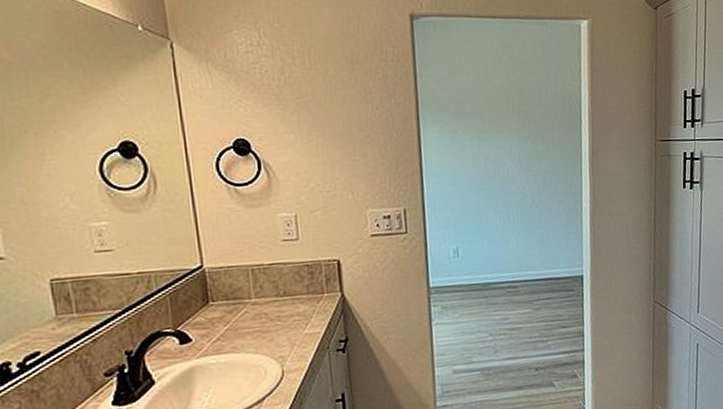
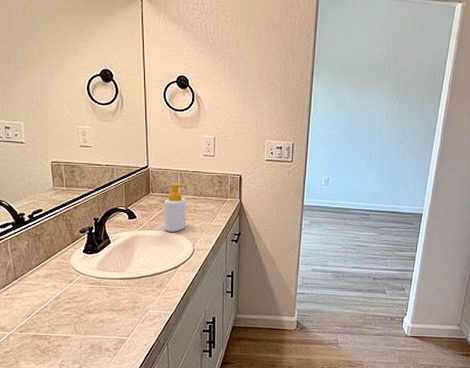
soap bottle: none [231,283,268,353] -> present [164,183,186,232]

